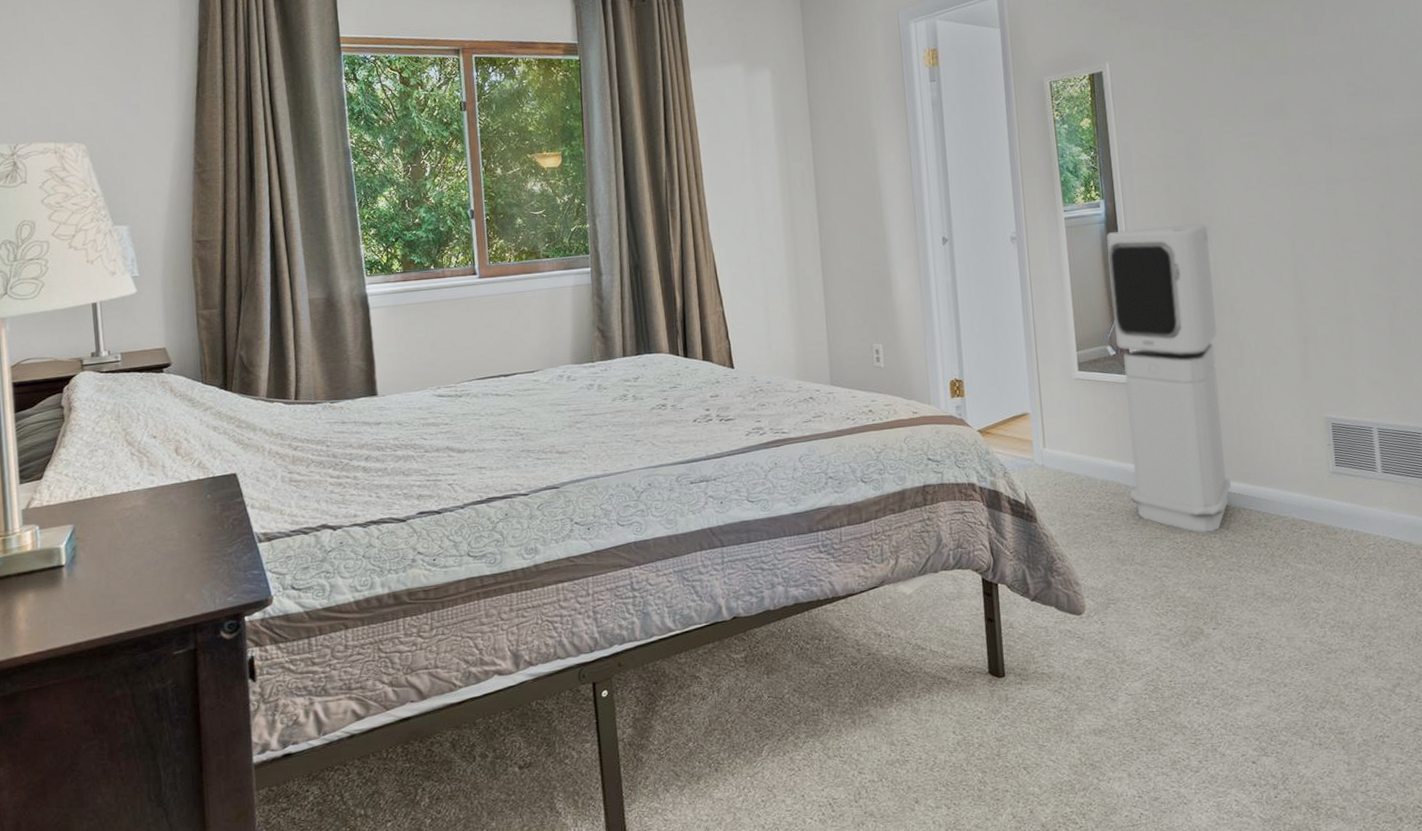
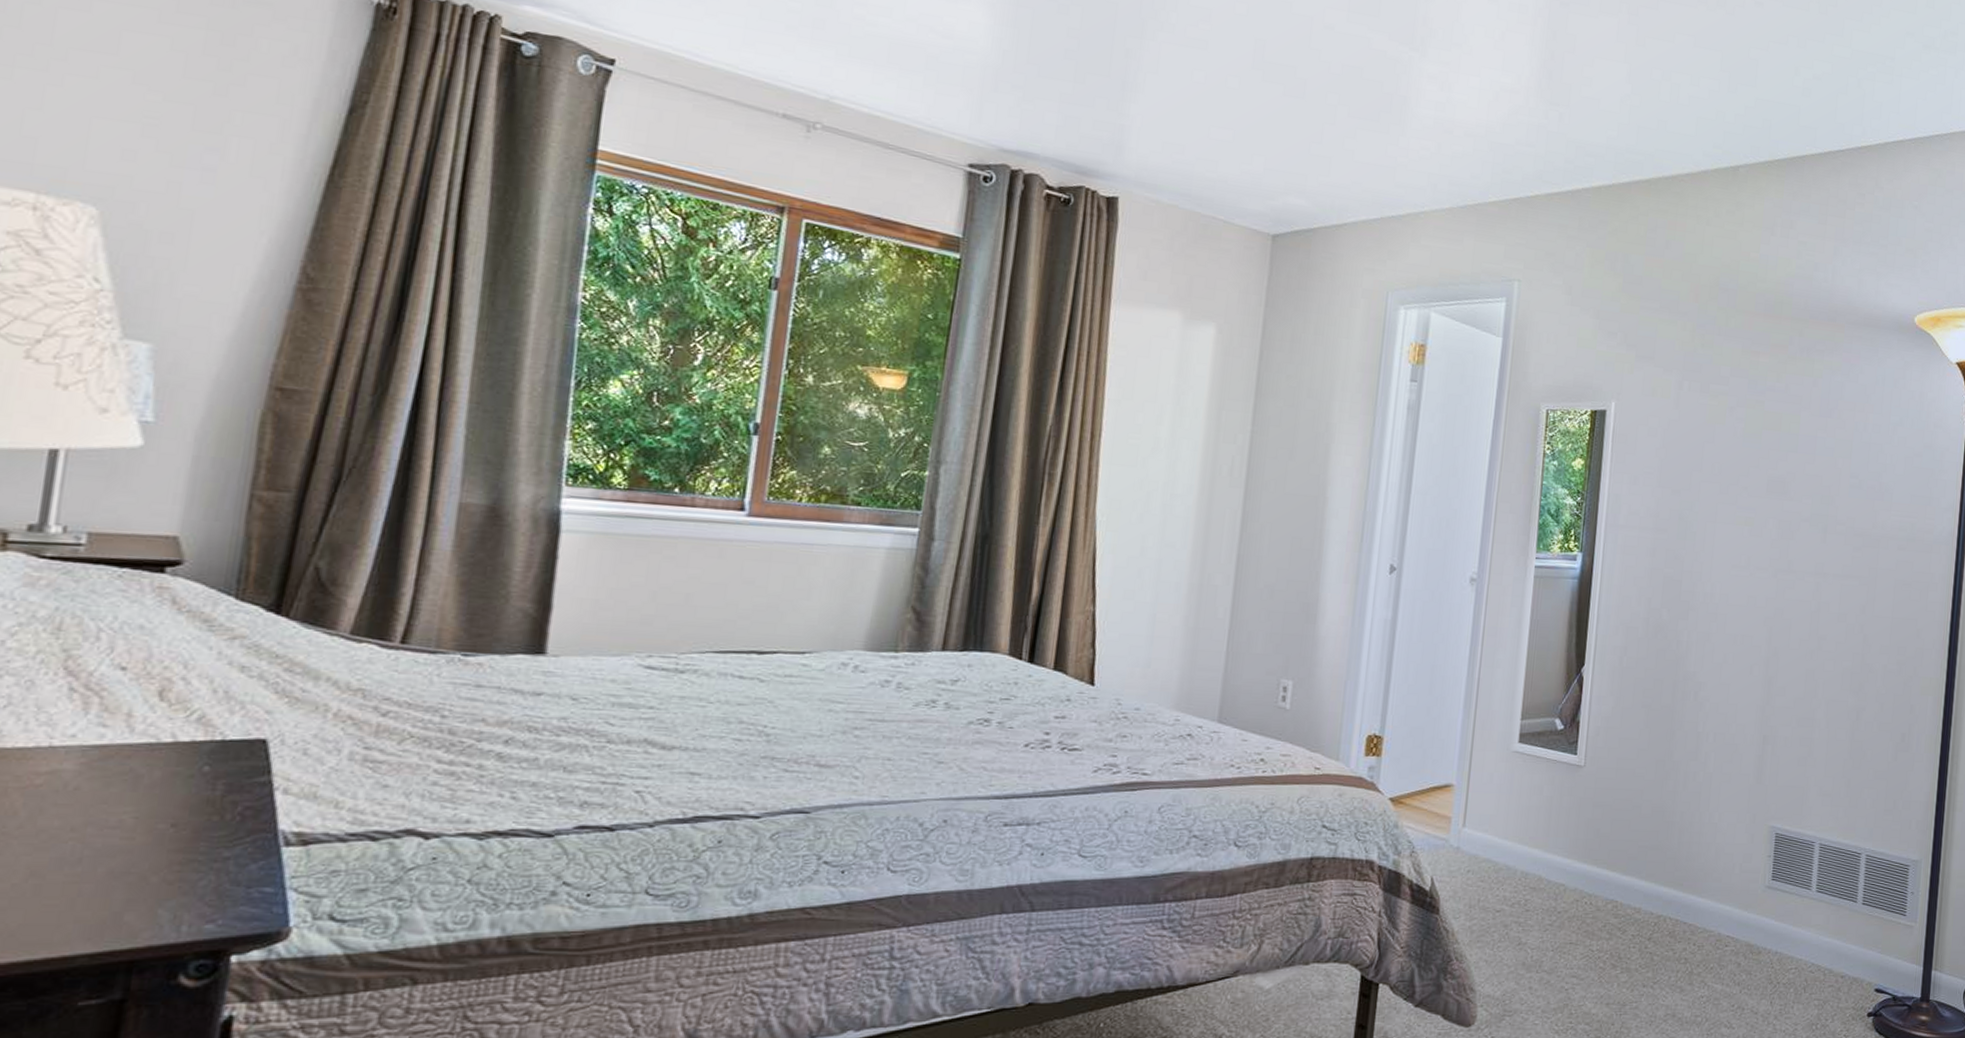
air purifier: present [1106,223,1232,533] -> none [1550,590,1687,942]

